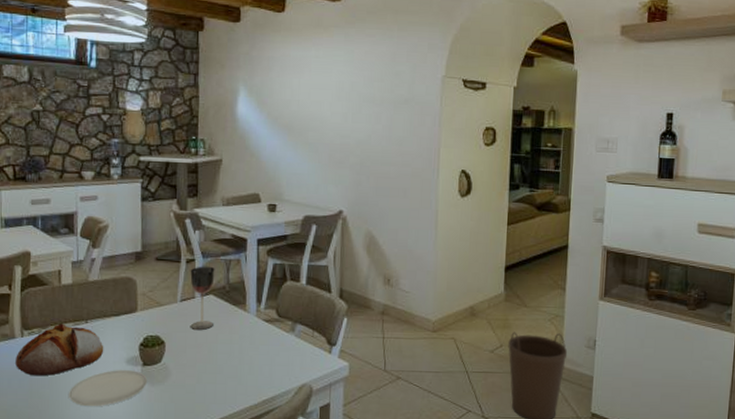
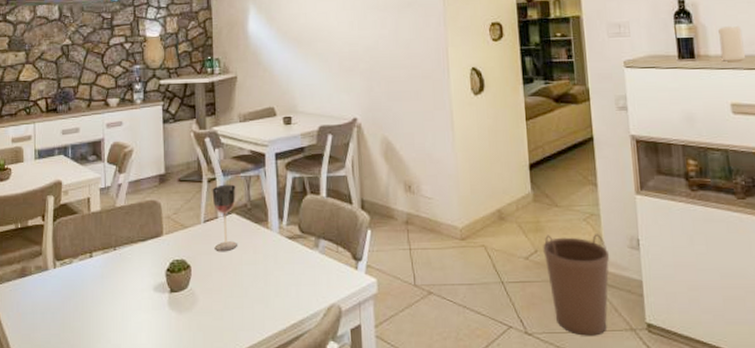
bread: present [16,323,104,375] -> none [49,252,132,308]
plate: present [69,370,148,407] -> none [100,298,176,340]
candle: none [697,151,720,185] -> present [718,26,746,61]

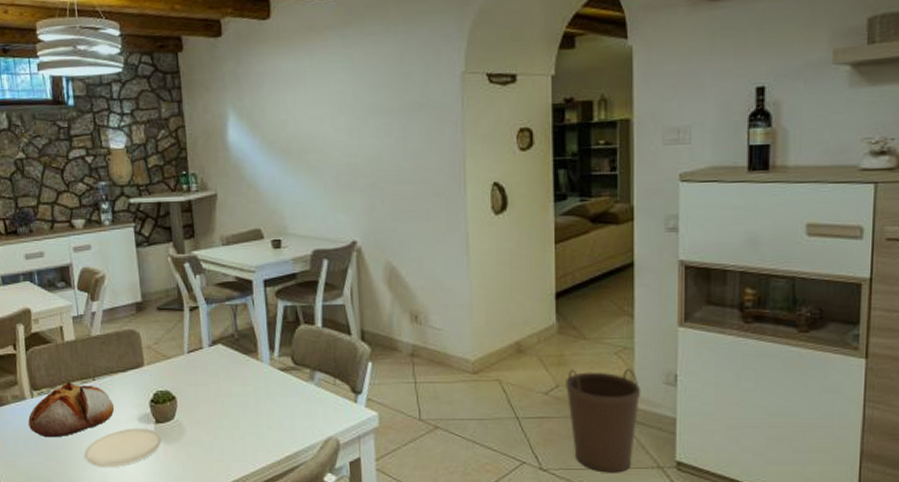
bread: none [49,252,132,308] -> present [28,382,115,436]
plate: none [100,298,176,340] -> present [84,429,163,468]
wineglass: present [212,184,237,251] -> none [195,313,225,382]
candle: present [718,26,746,61] -> none [802,130,834,173]

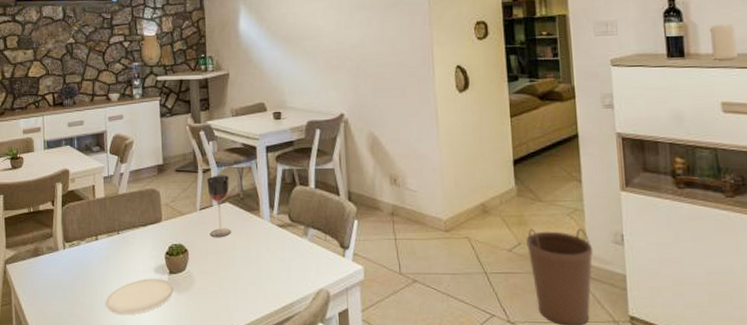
bread: present [28,382,115,436] -> none [59,235,135,285]
wineglass: none [195,313,225,382] -> present [207,175,231,237]
candle: none [802,130,834,173] -> present [710,24,739,60]

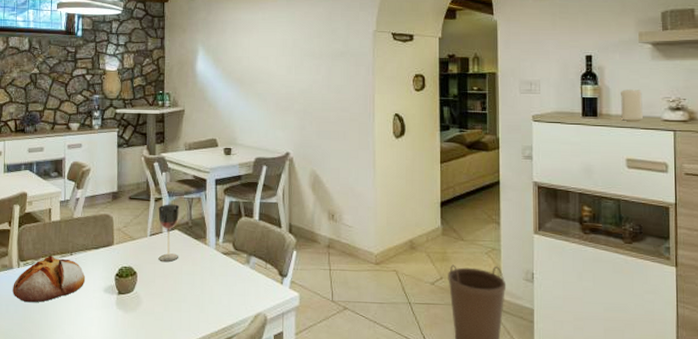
bread: none [59,235,135,285] -> present [13,256,86,302]
plate: present [106,279,175,316] -> none [56,298,122,332]

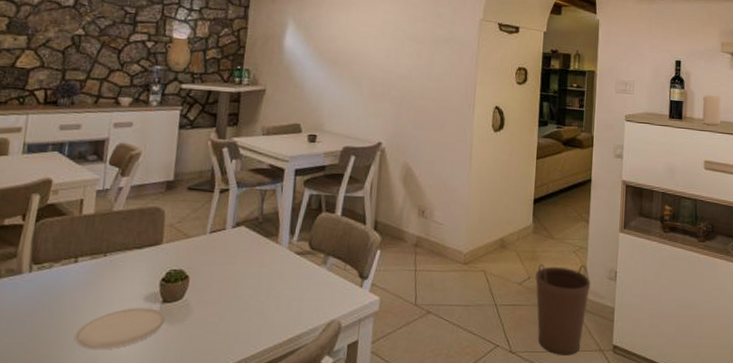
bread: present [13,256,86,302] -> none [18,257,122,315]
plate: none [56,298,122,332] -> present [75,308,166,350]
wineglass: present [158,204,179,262] -> none [217,196,249,263]

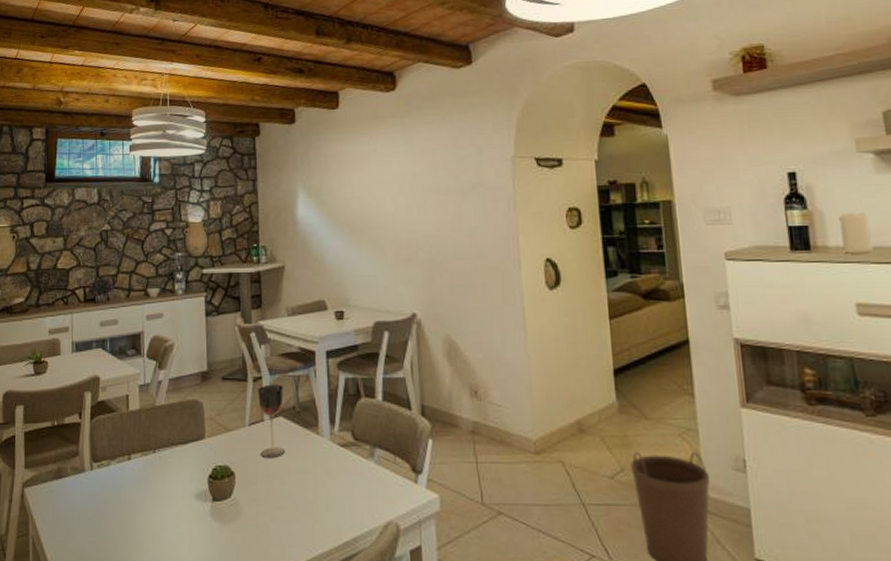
plate: present [75,308,166,350] -> none [138,506,218,551]
wineglass: none [217,196,249,263] -> present [258,384,285,458]

